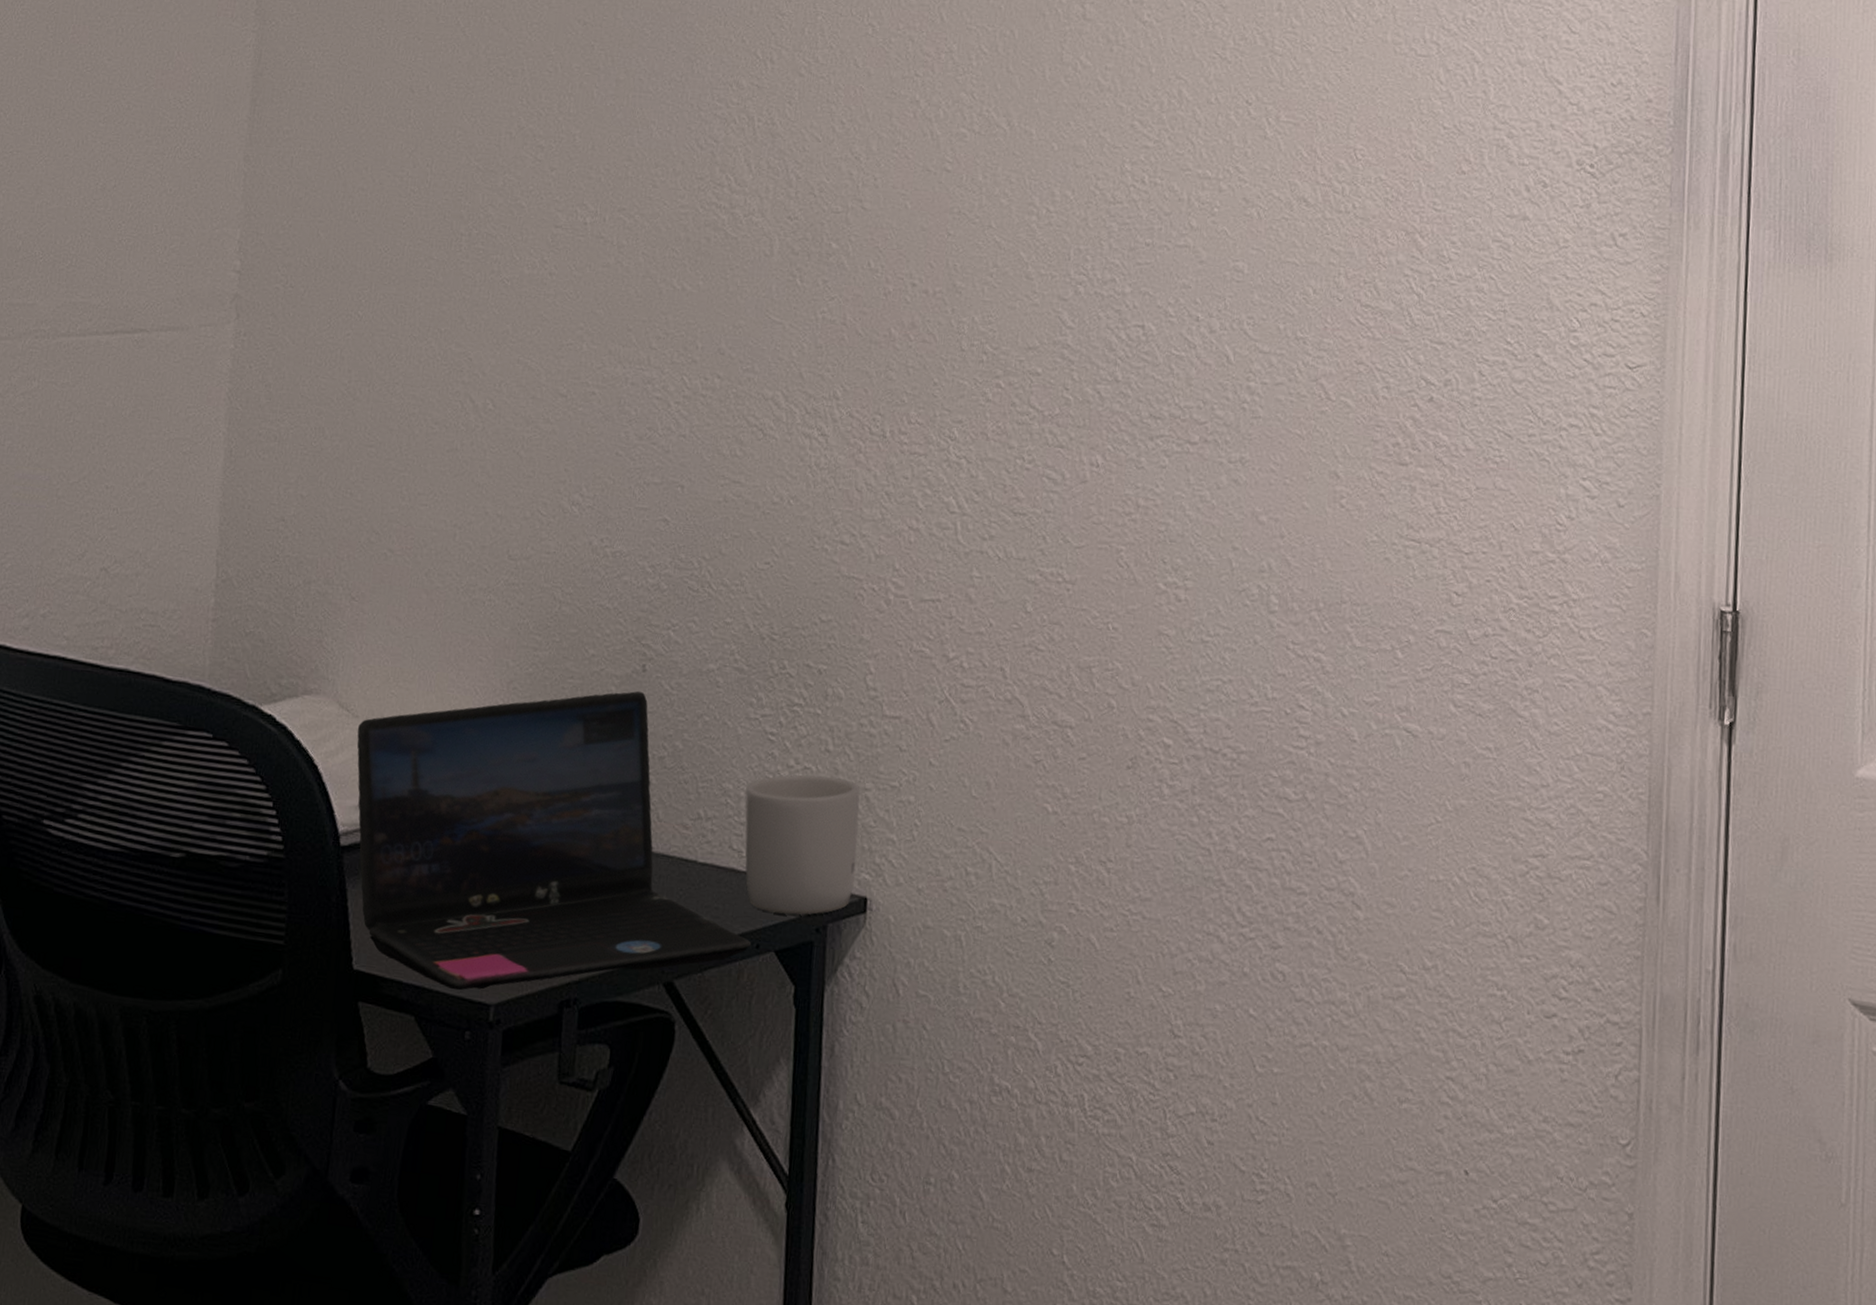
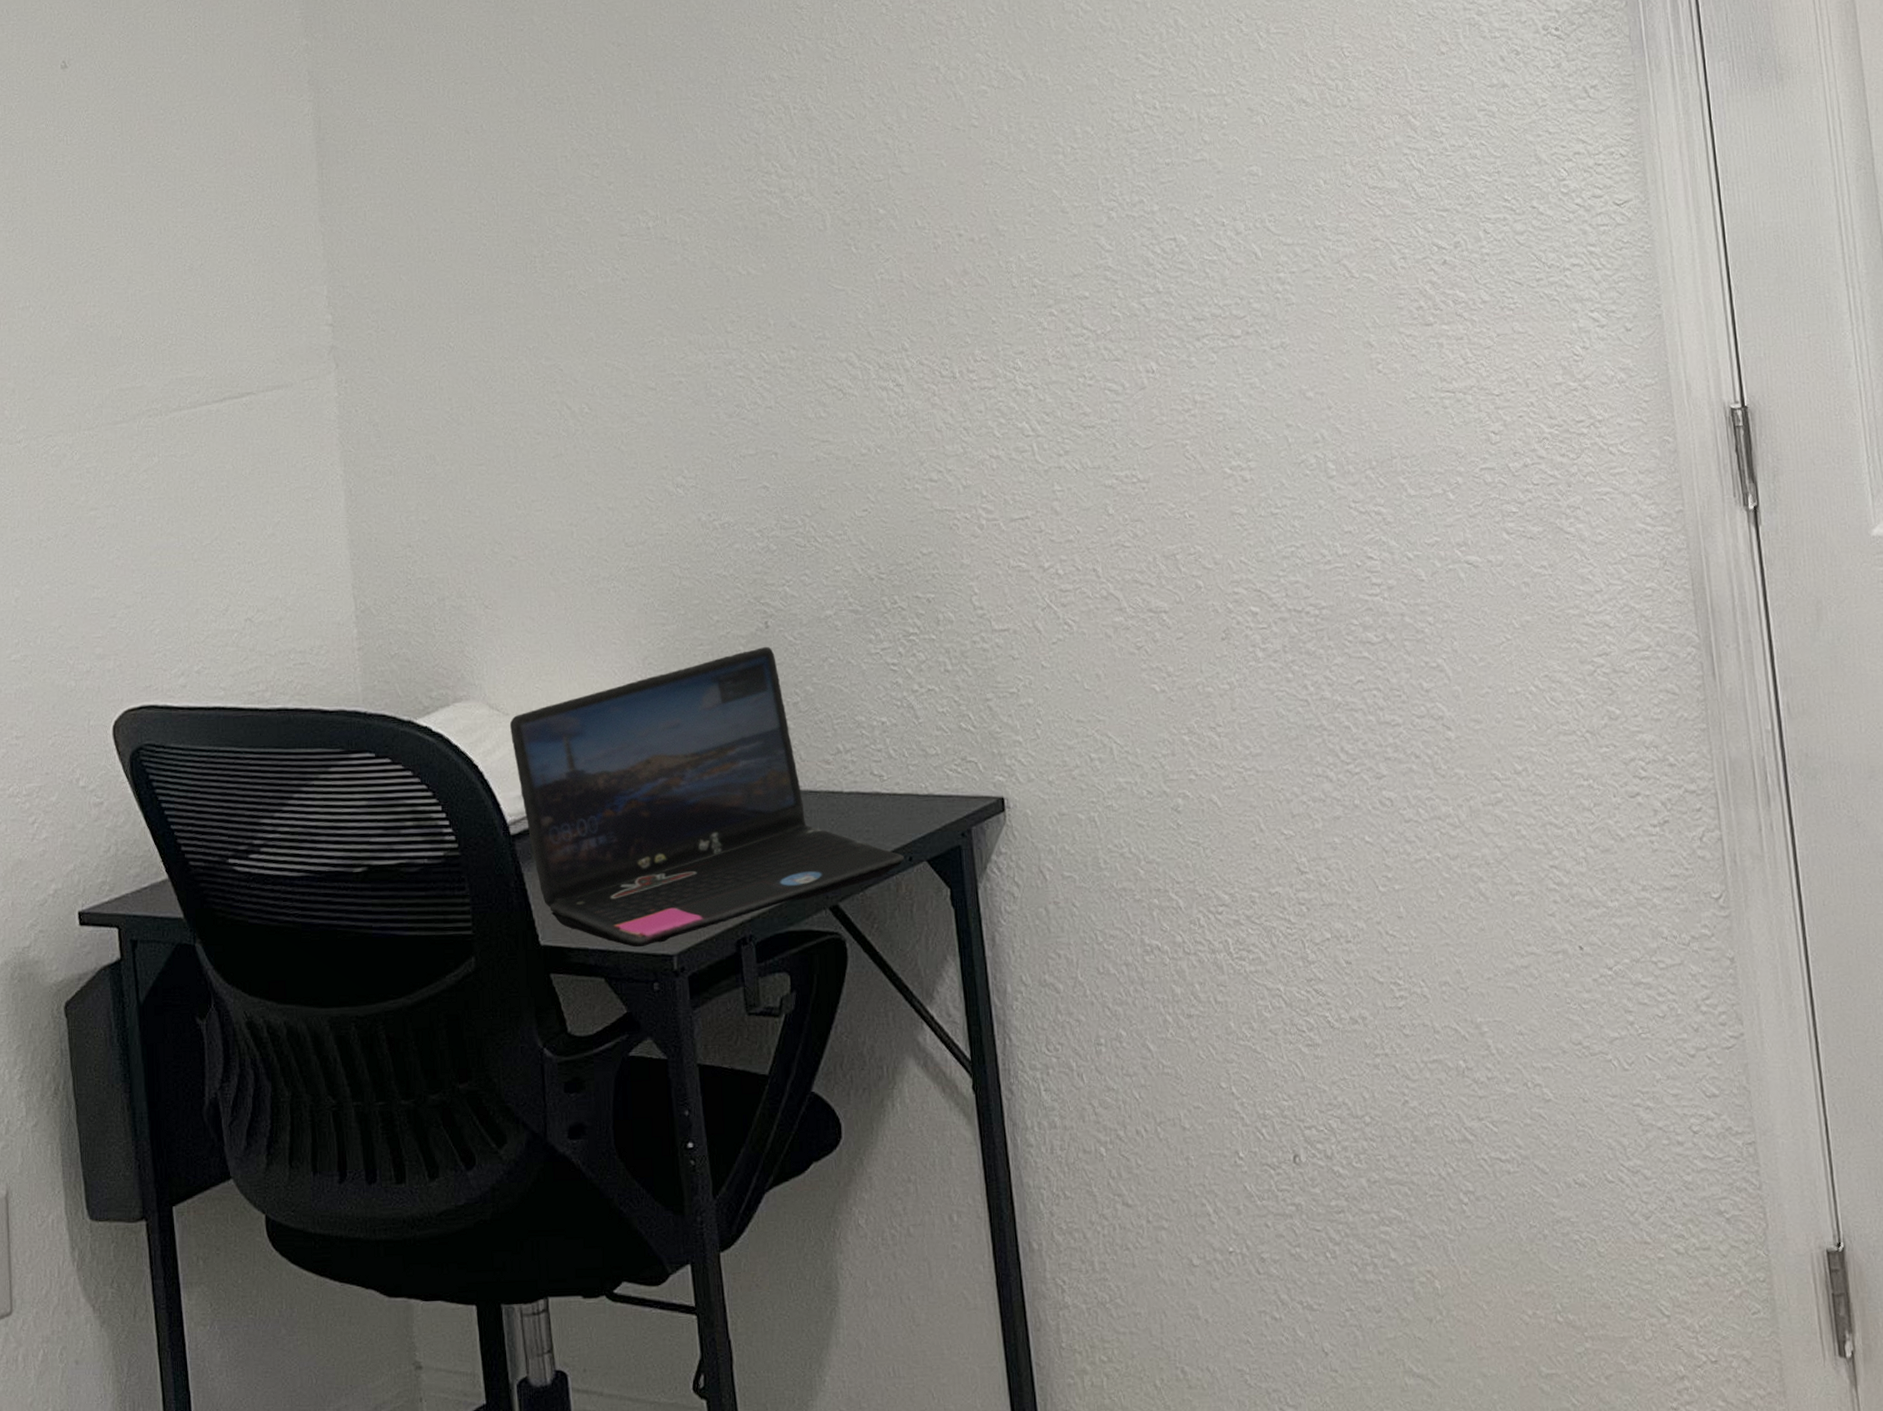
mug: present [745,774,860,915] -> none [877,693,990,826]

